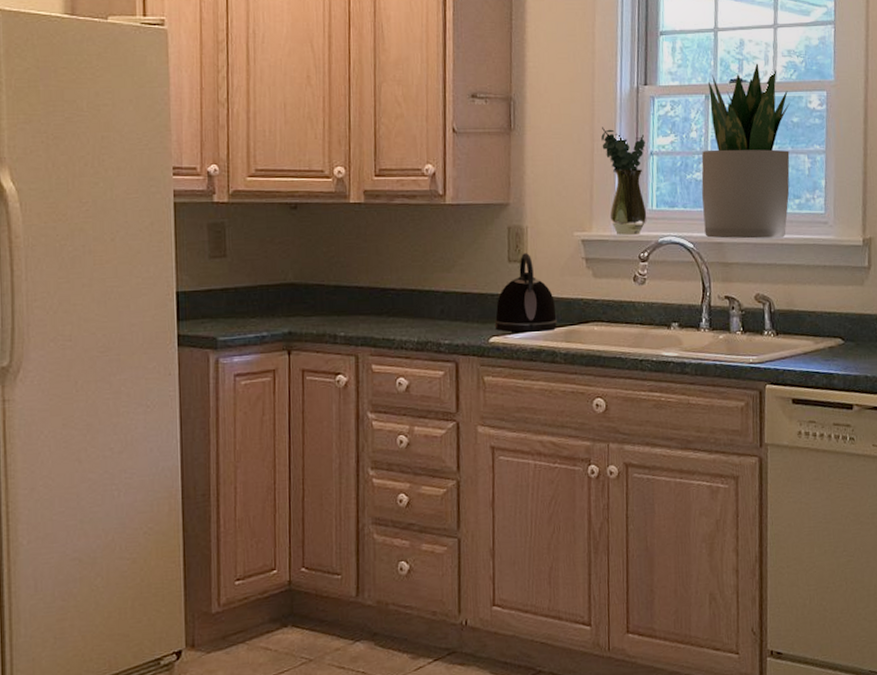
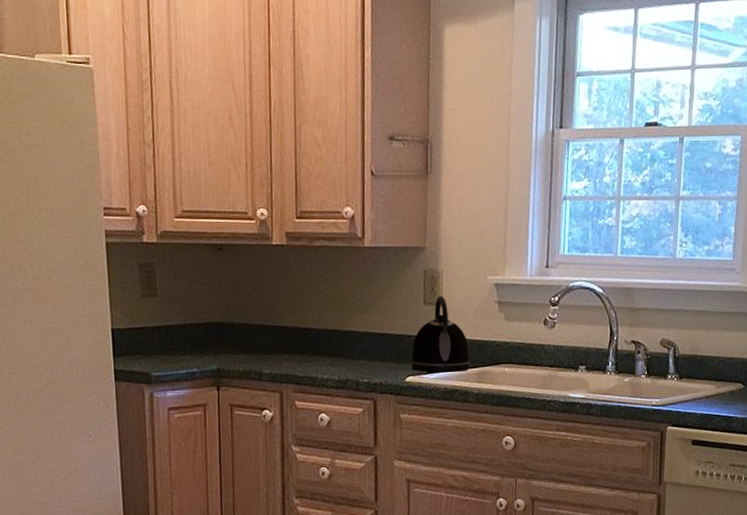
vase: present [601,127,647,236] -> none [516,171,559,280]
planter: present [701,63,791,239] -> none [613,106,705,285]

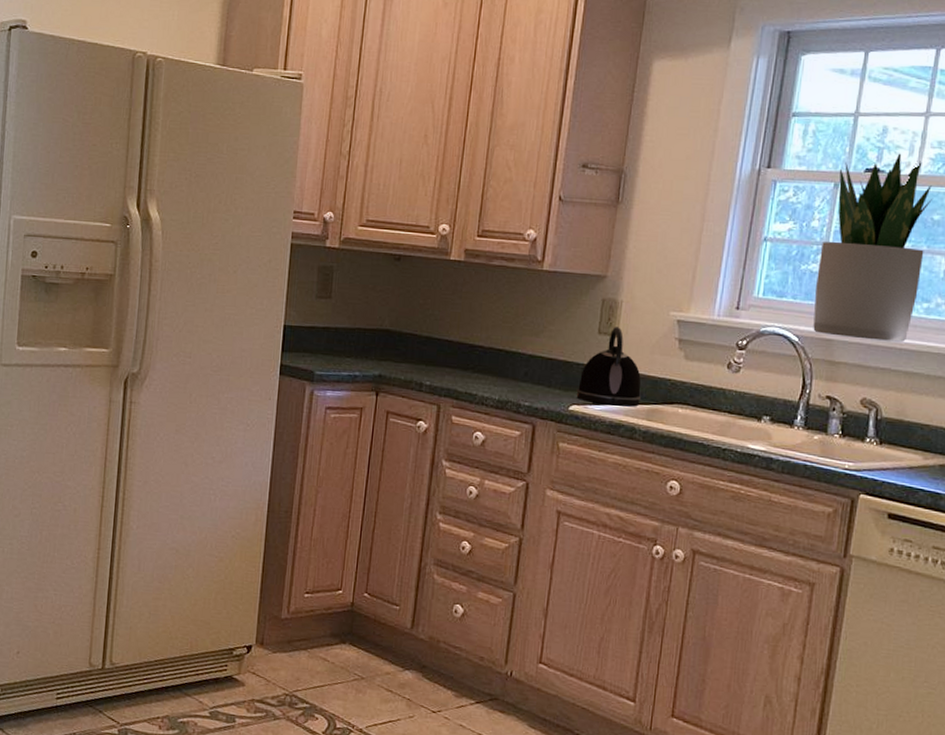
planter: none [613,106,705,285] -> present [813,153,934,342]

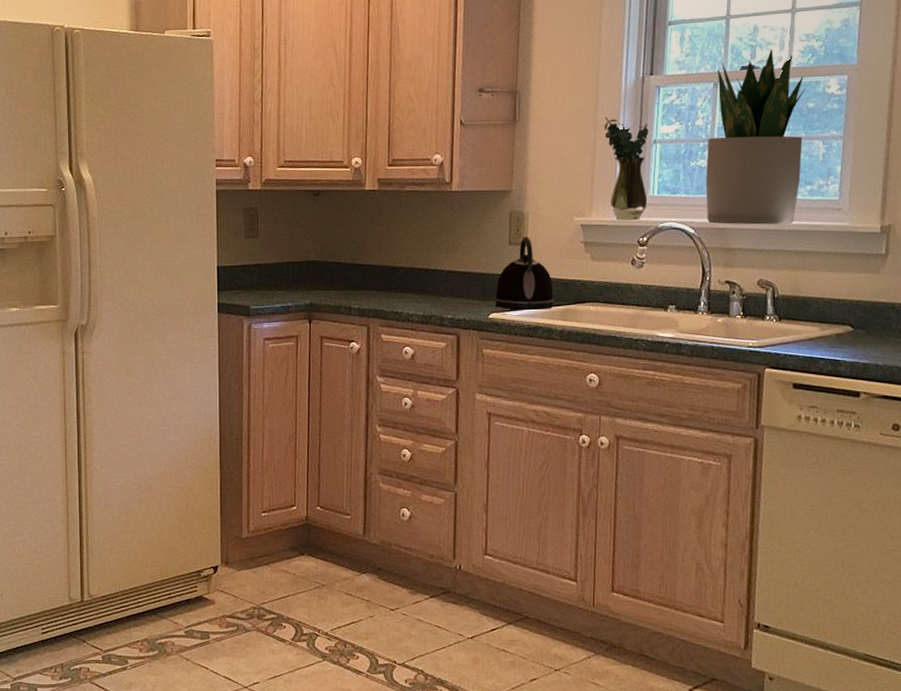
vase: none [710,207,760,322] -> present [604,117,649,221]

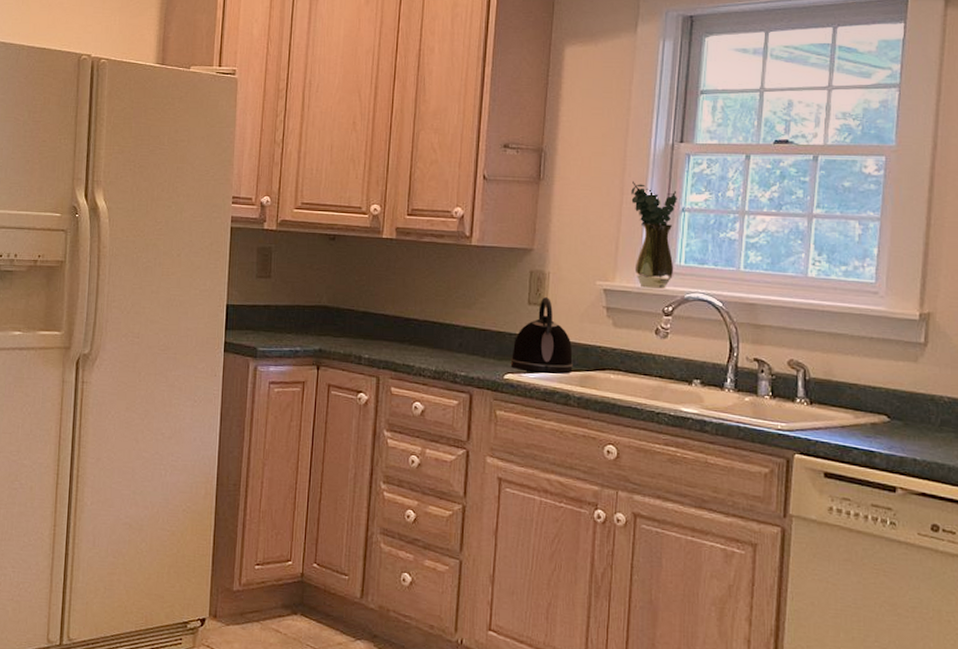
planter: present [706,49,807,225] -> none [736,125,843,304]

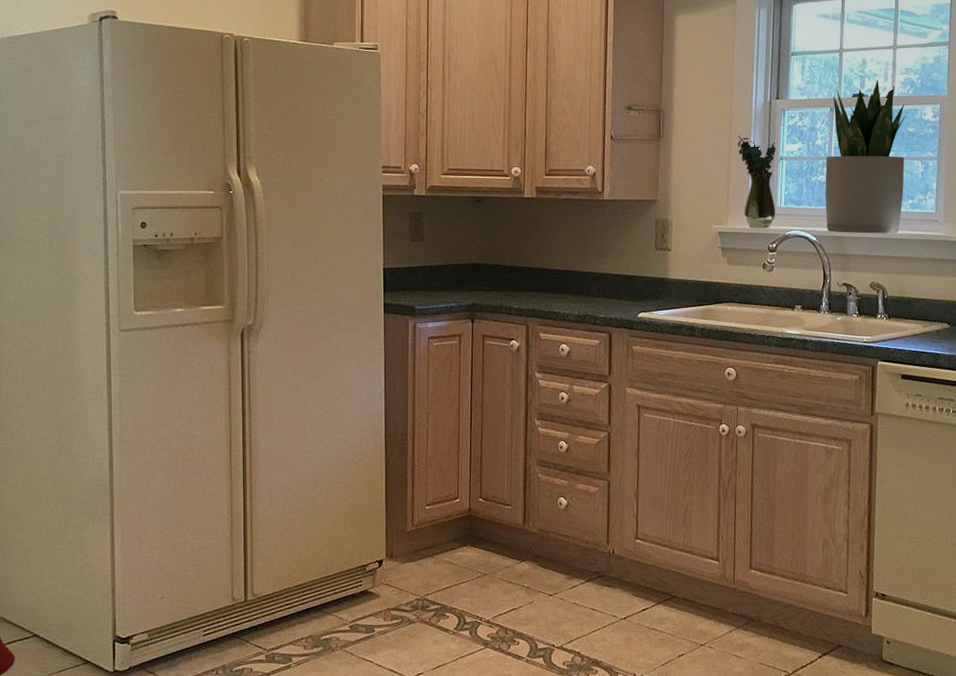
kettle: present [510,297,574,374] -> none [642,242,697,310]
planter: none [736,125,843,304] -> present [825,80,907,234]

